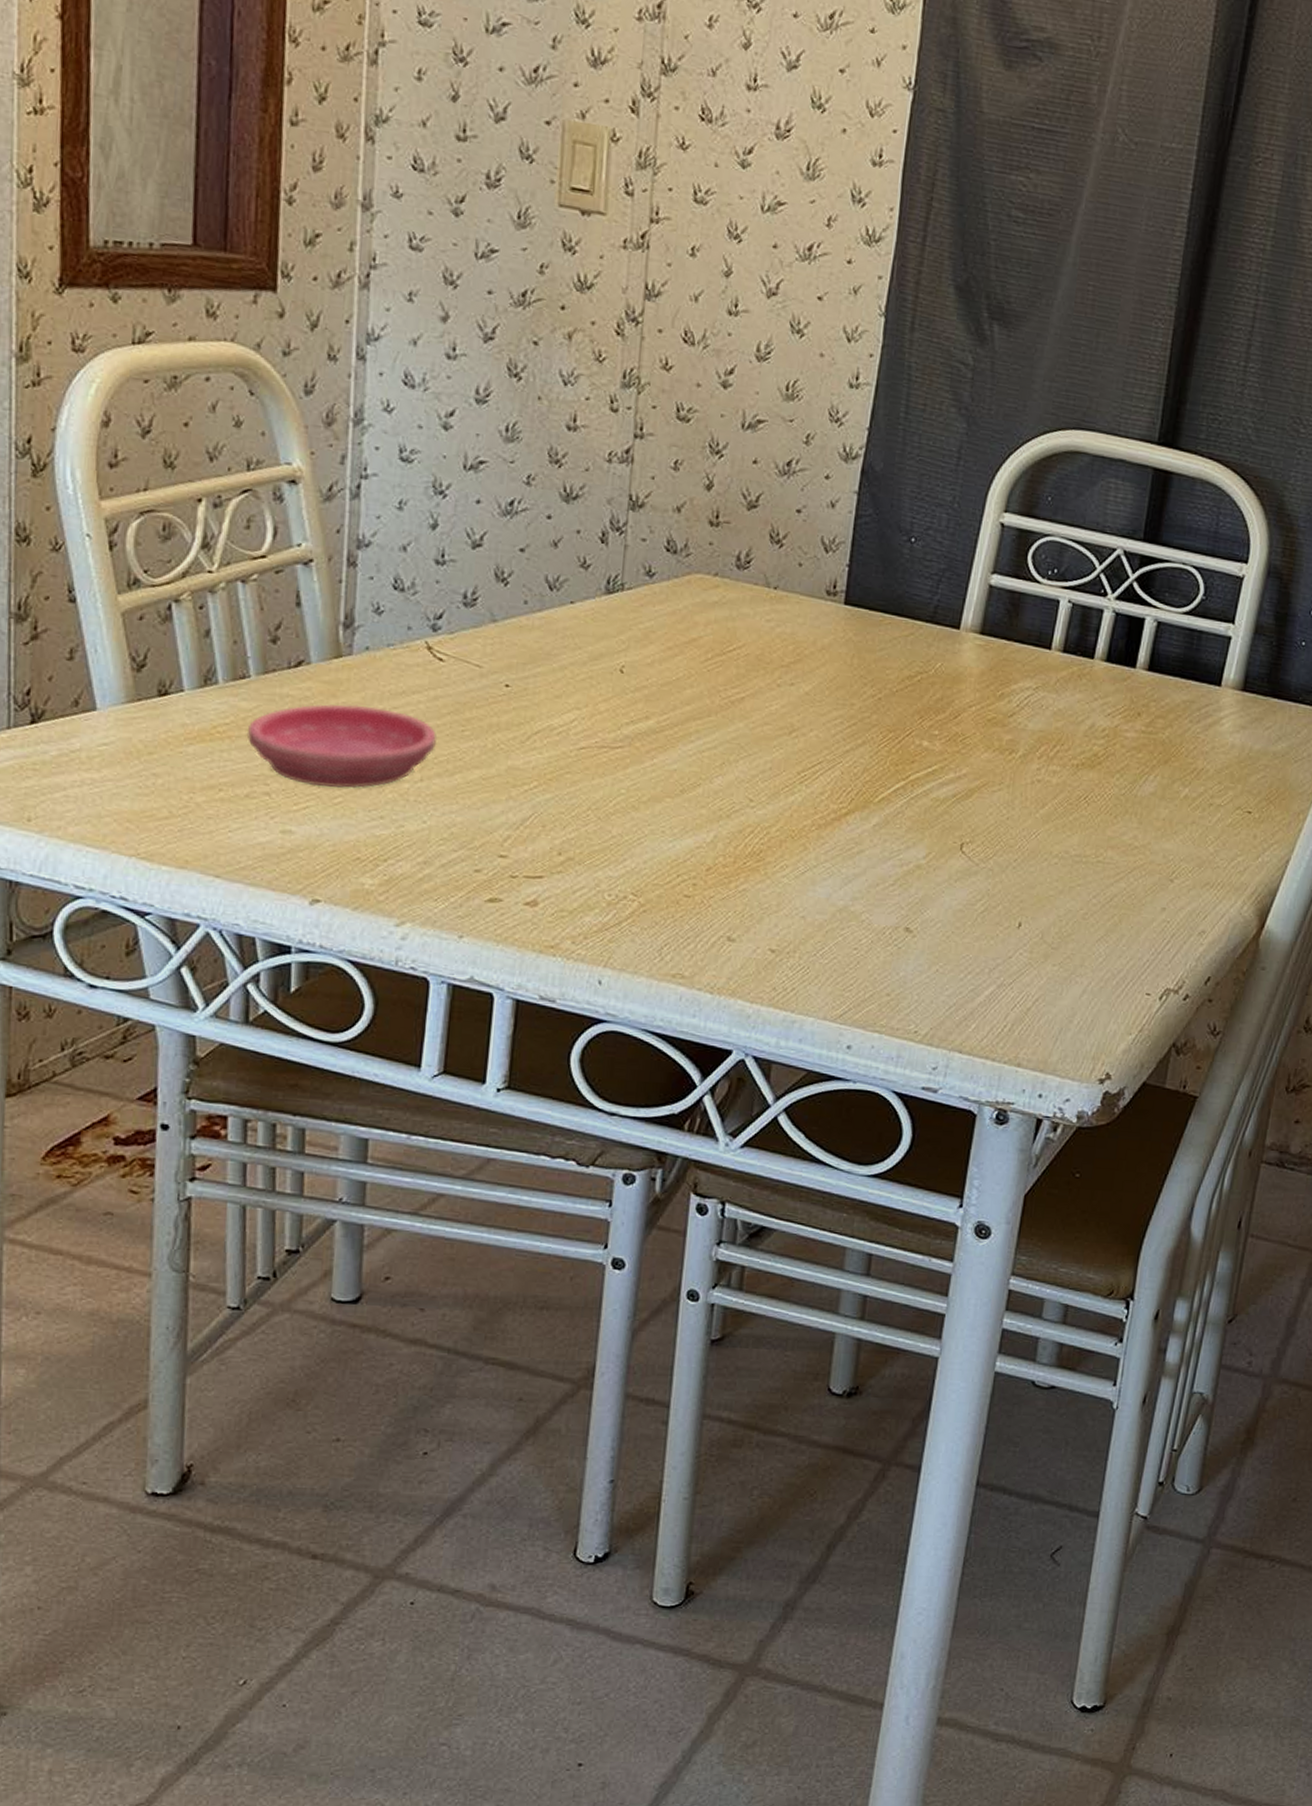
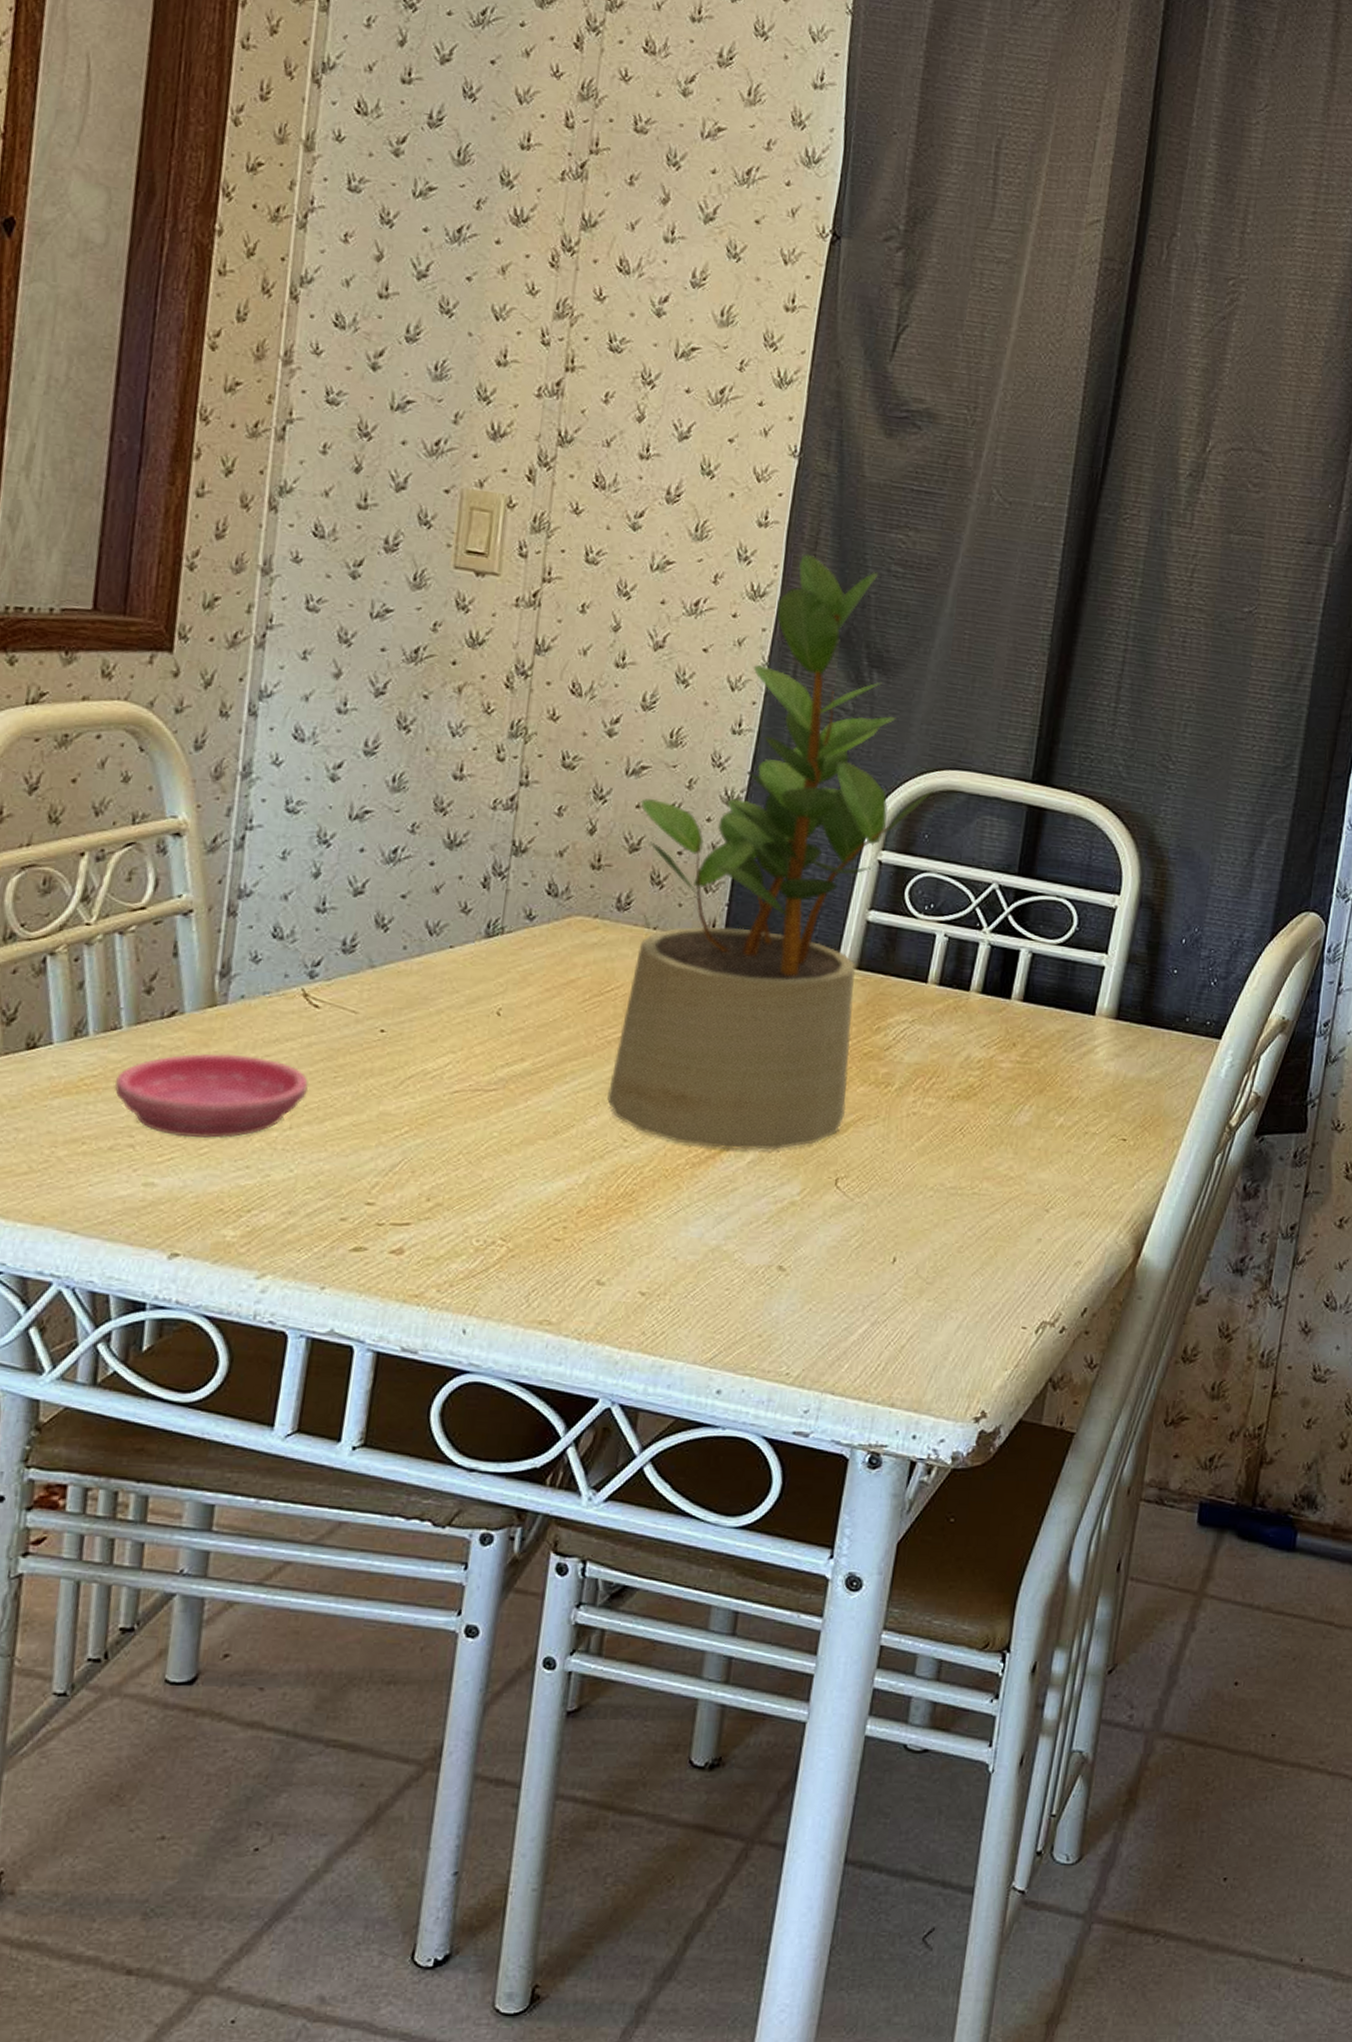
potted plant: none [731,196,1059,814] -> present [606,553,936,1150]

